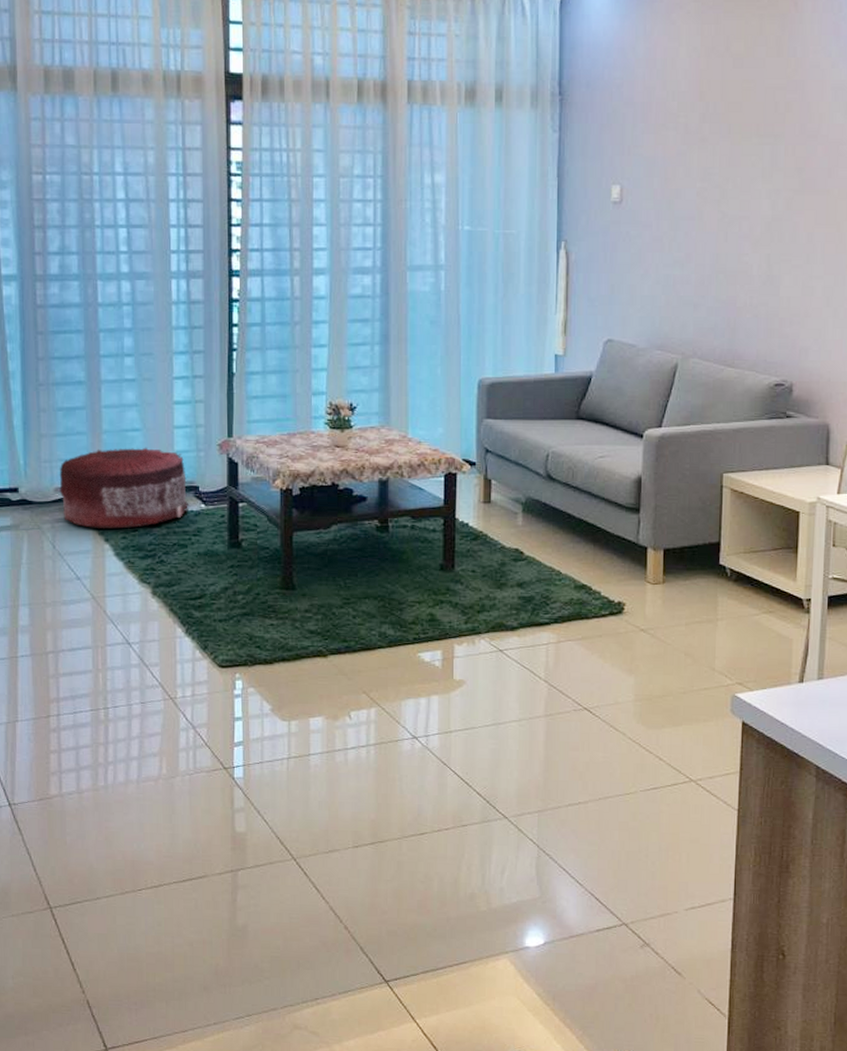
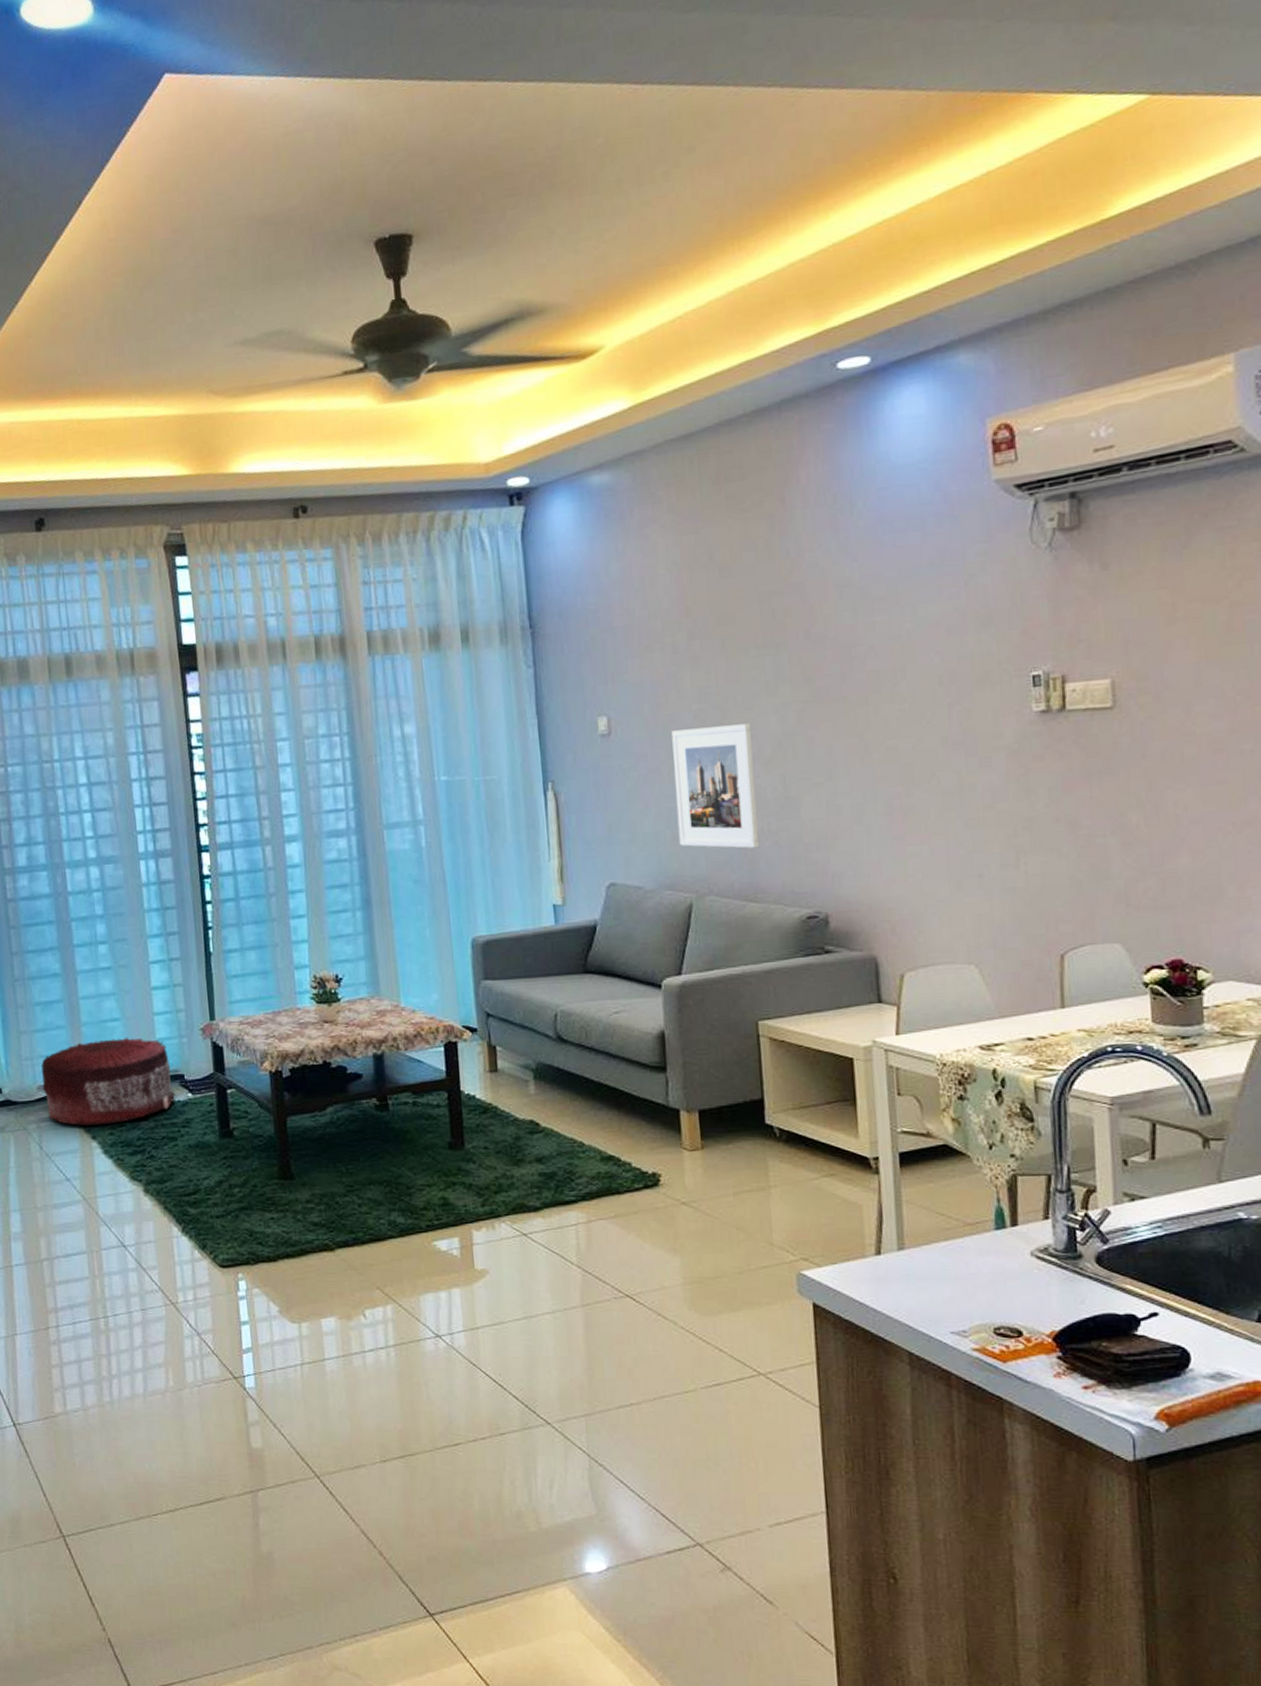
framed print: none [672,205,746,318] -> present [671,723,760,849]

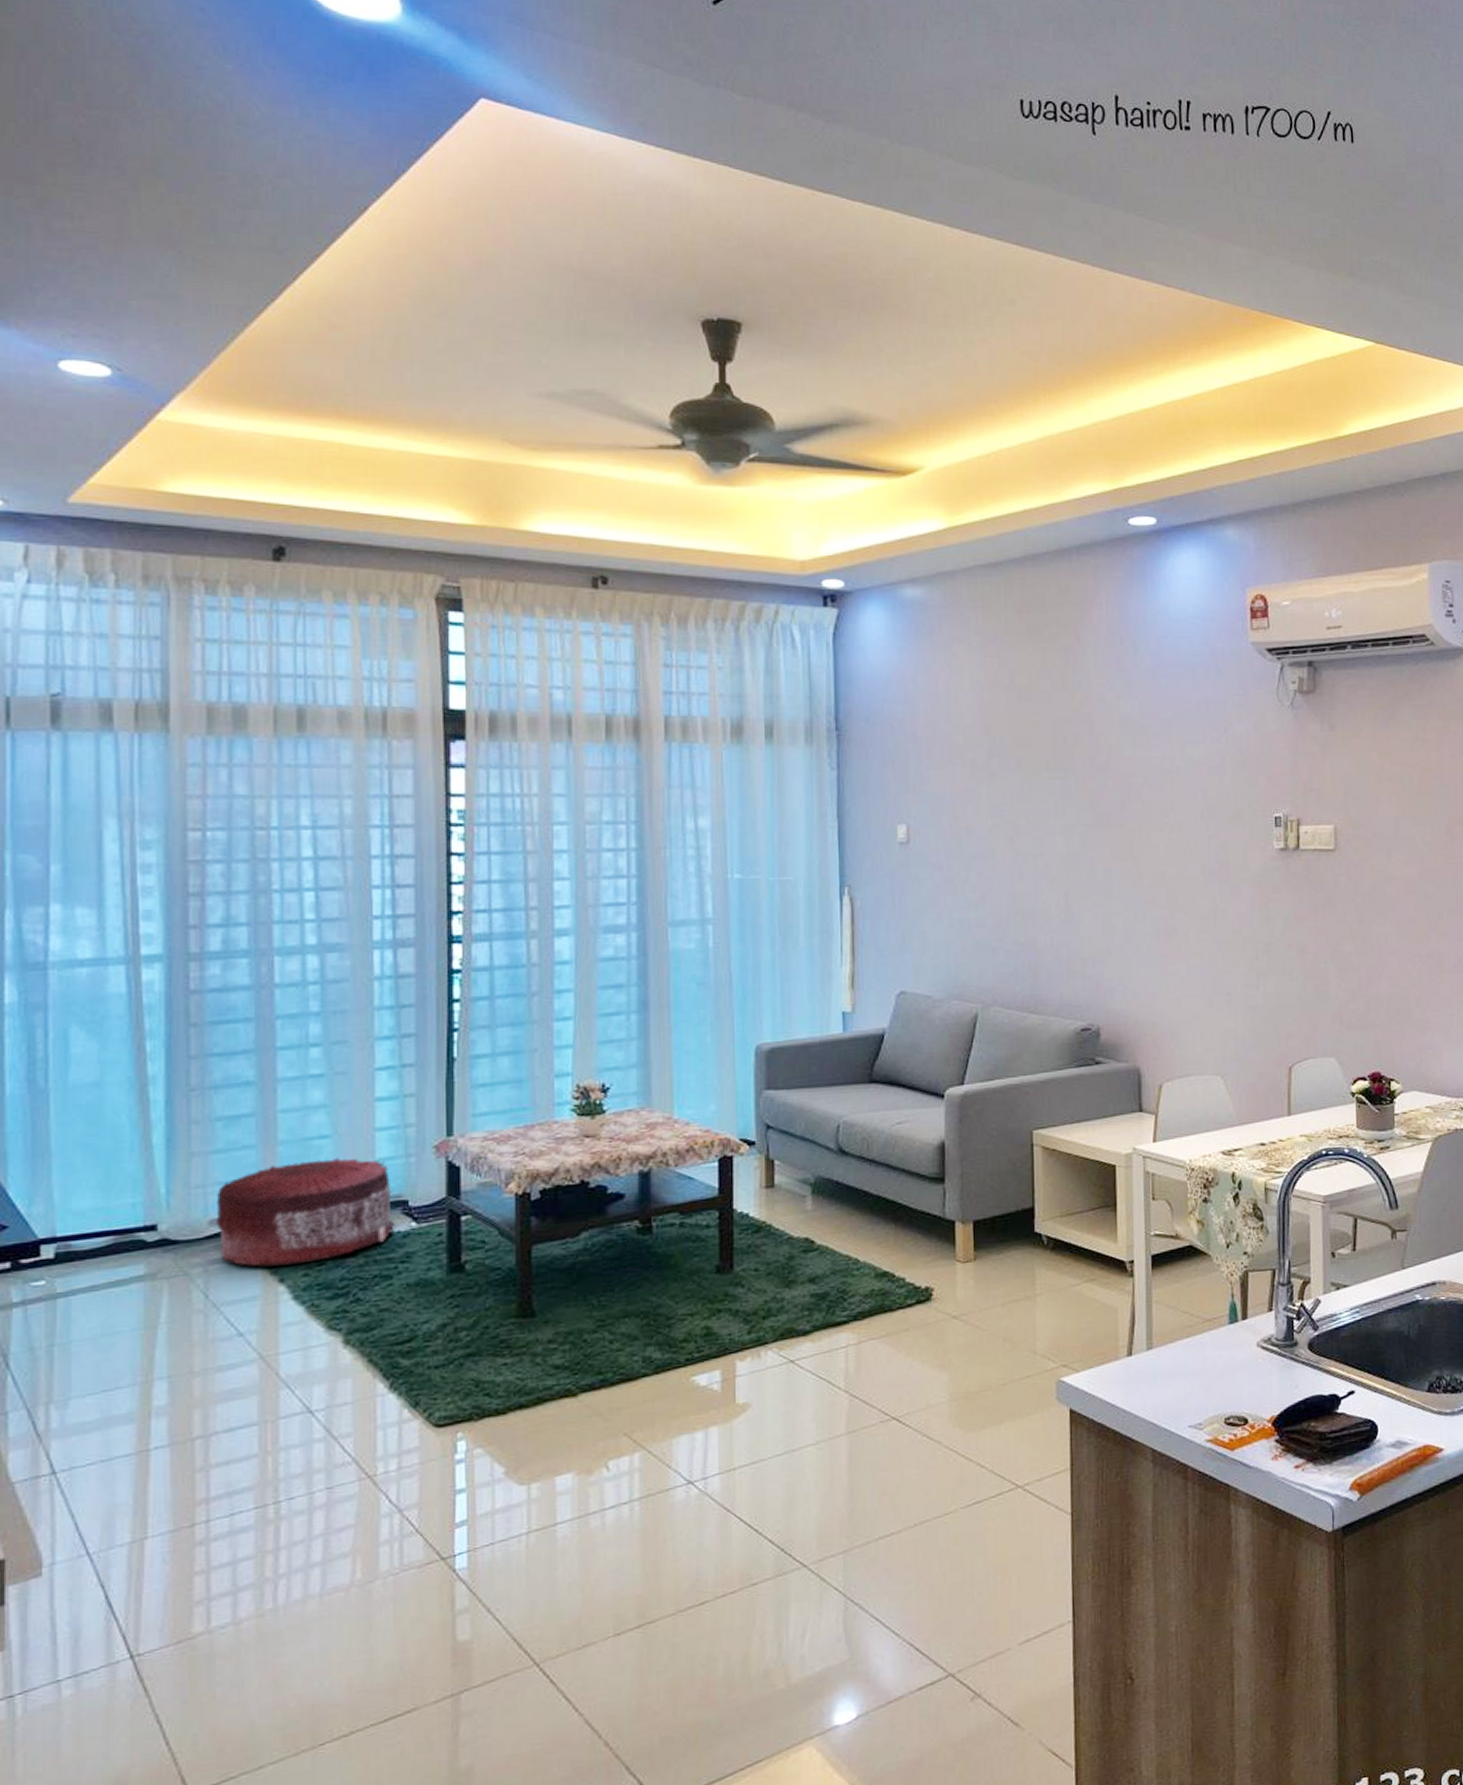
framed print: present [671,723,760,849] -> none [967,841,1042,962]

